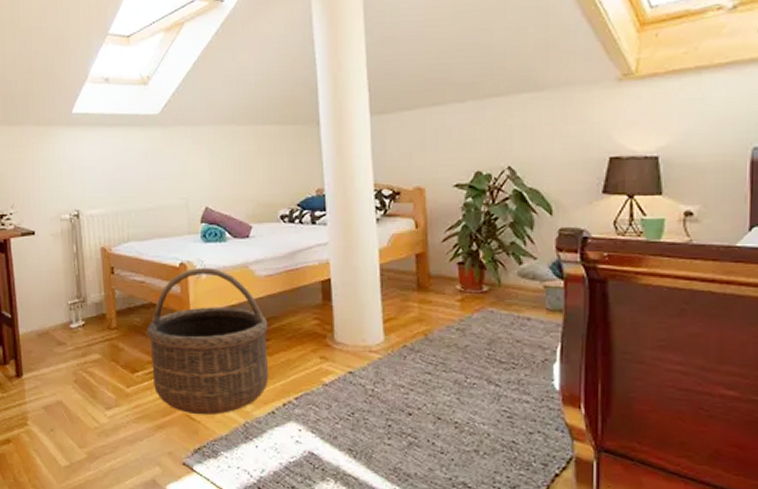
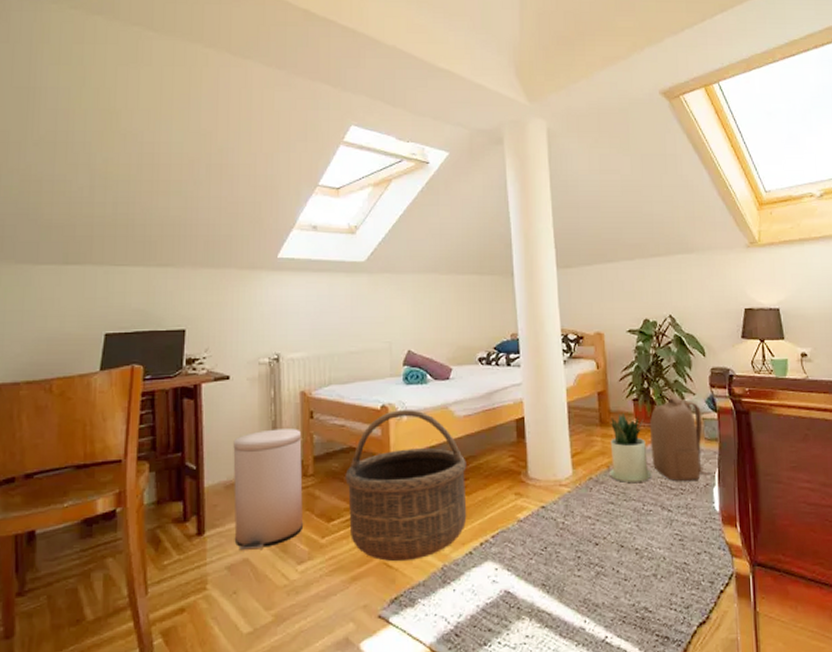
pedal bin: none [42,283,110,395] -> present [233,429,304,551]
planter: none [427,278,478,353] -> present [610,413,652,482]
backpack: none [477,261,556,355] -> present [649,397,714,481]

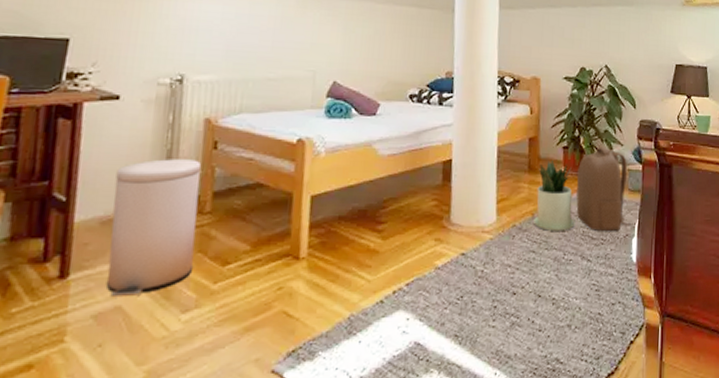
basket: present [345,409,467,562] -> none [247,144,386,311]

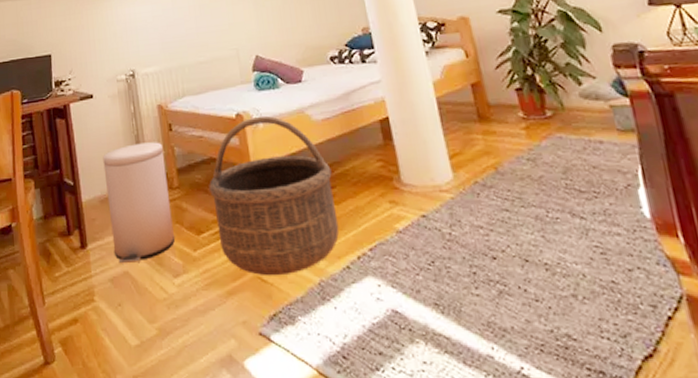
basket: none [247,144,386,311] -> present [209,115,340,276]
planter: present [534,160,575,231] -> none [490,106,553,186]
backpack: present [576,146,634,231] -> none [540,82,636,182]

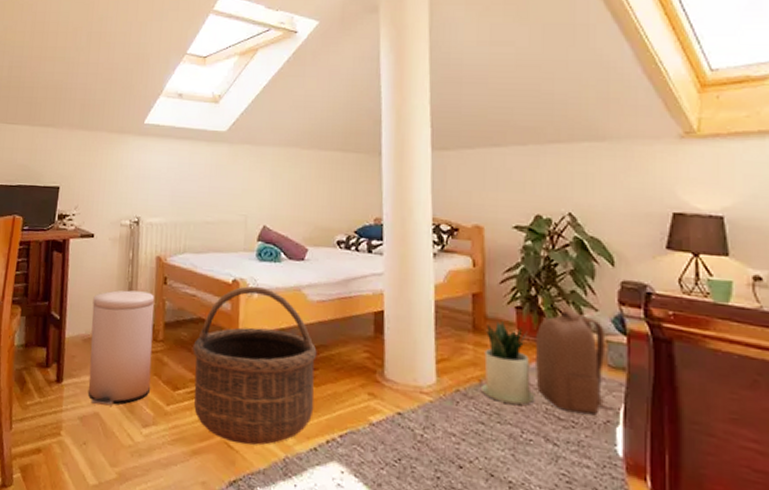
planter: none [490,106,553,186] -> present [482,321,535,405]
backpack: none [540,82,636,182] -> present [535,310,619,414]

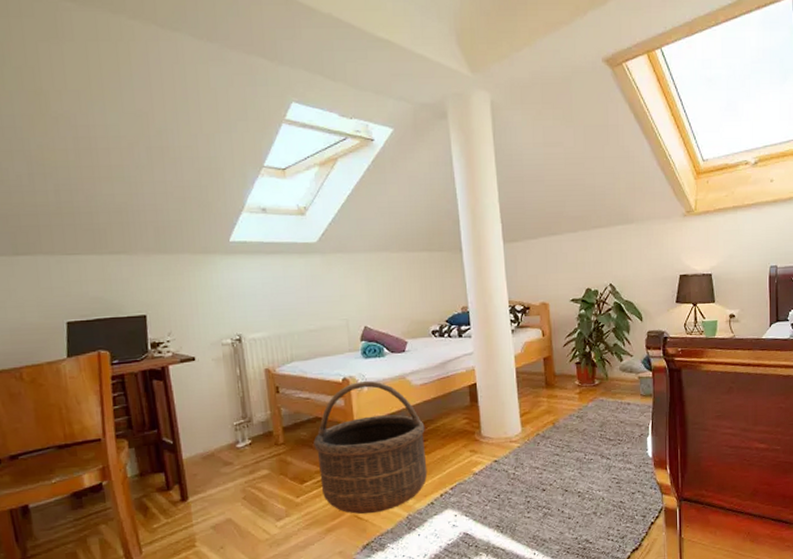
pedal bin: present [88,290,155,406] -> none [205,403,279,513]
planter: present [482,321,535,405] -> none [555,376,593,437]
backpack: present [535,310,619,414] -> none [590,359,648,433]

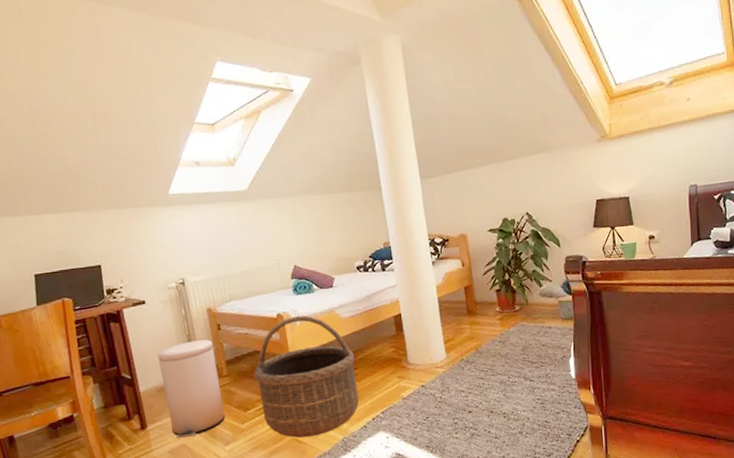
pedal bin: none [205,403,279,513] -> present [157,339,226,439]

